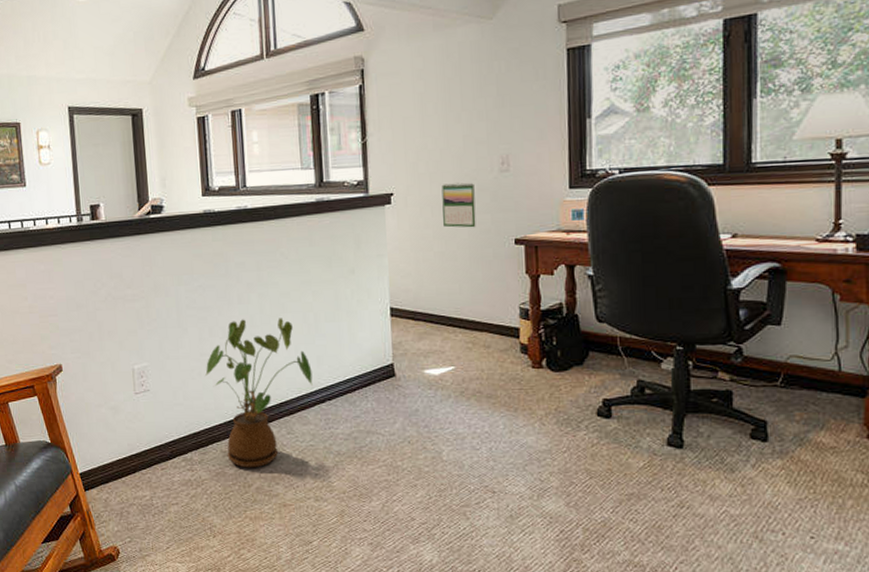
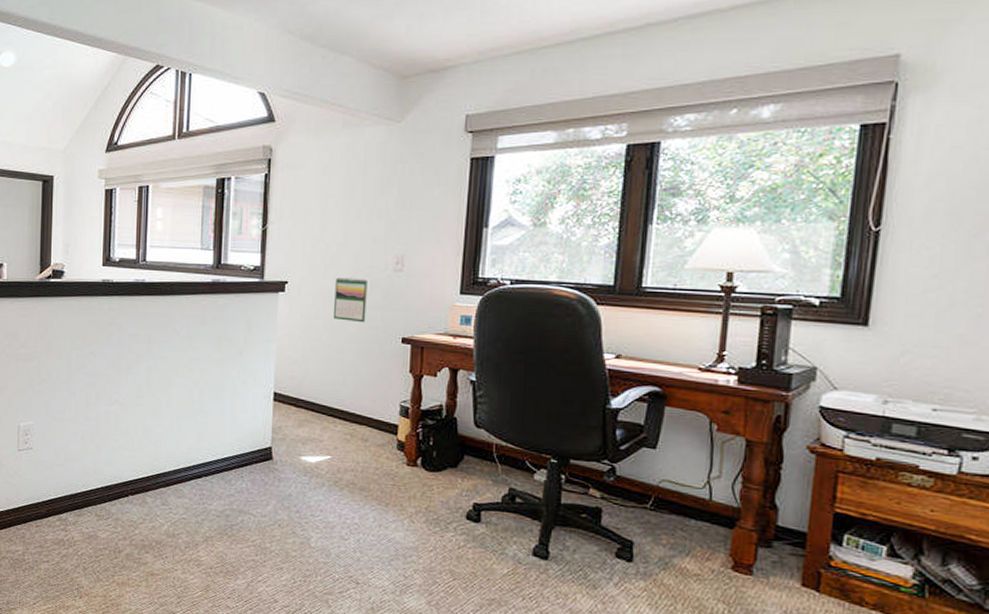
house plant: present [205,318,313,468] -> none [88,389,192,535]

